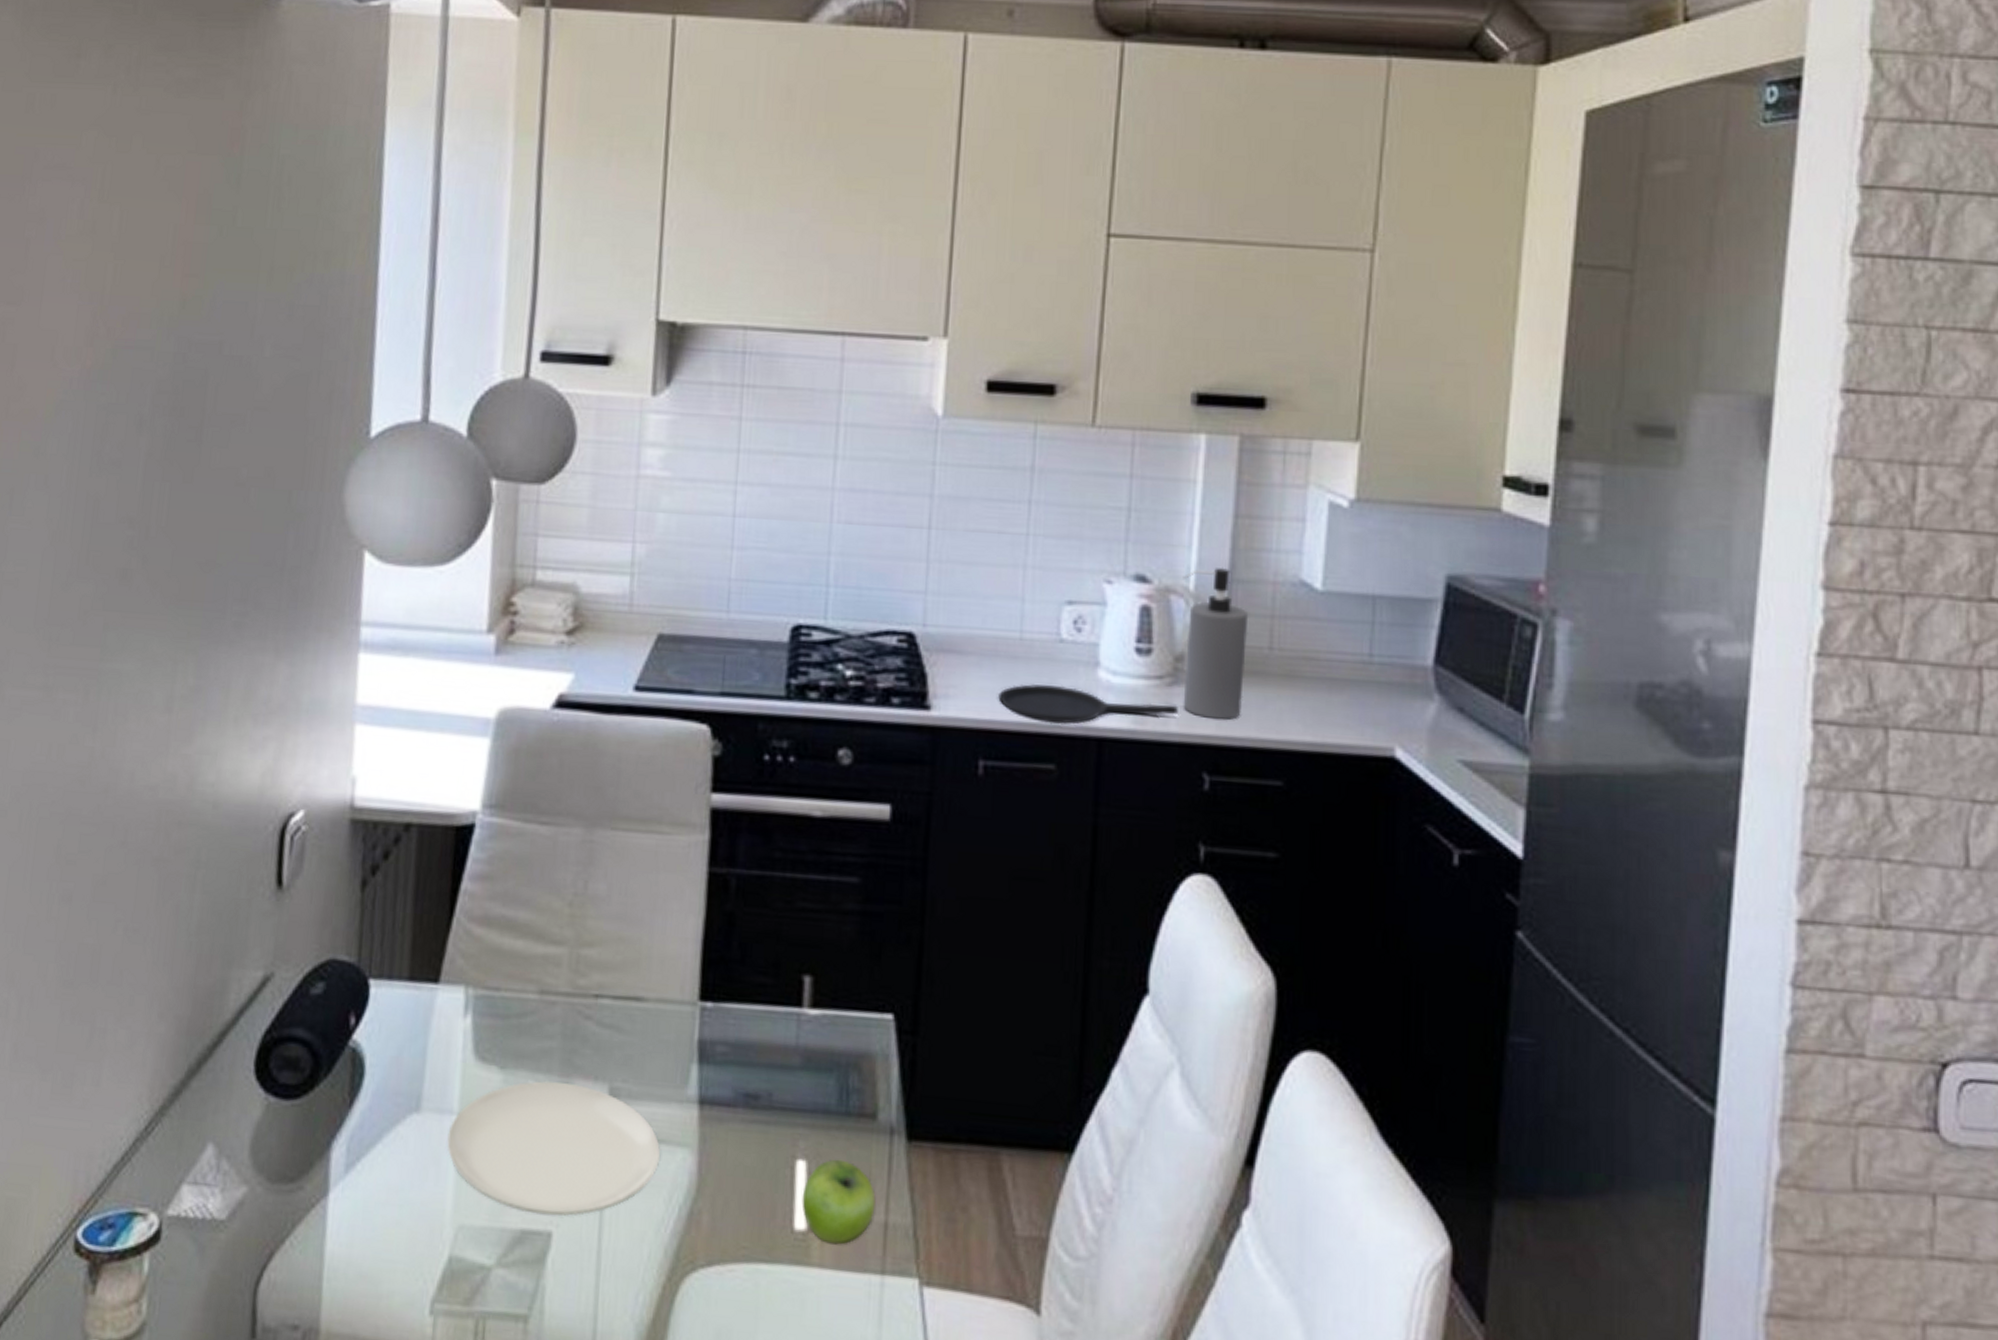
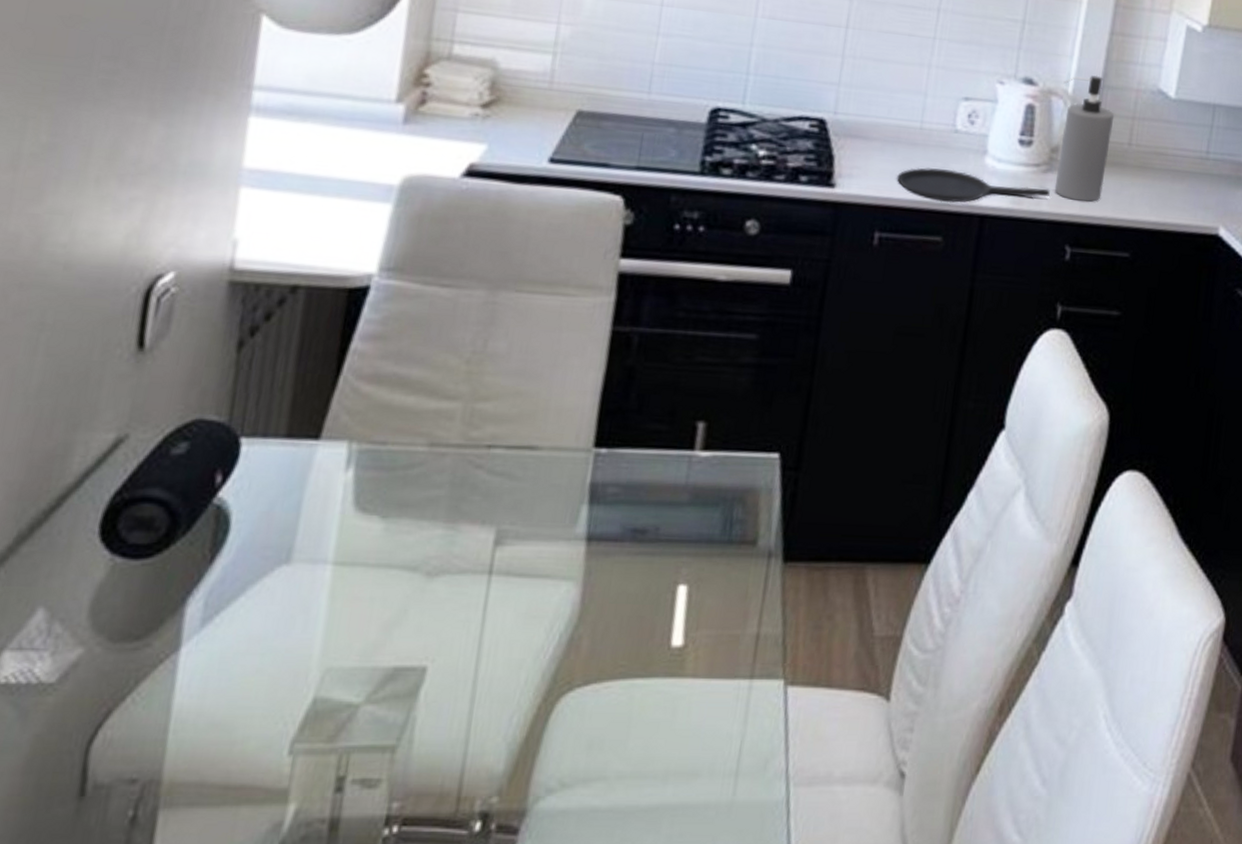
plate: present [447,1081,660,1216] -> none [318,528,545,652]
fruit: present [802,1159,876,1245] -> none [680,582,750,657]

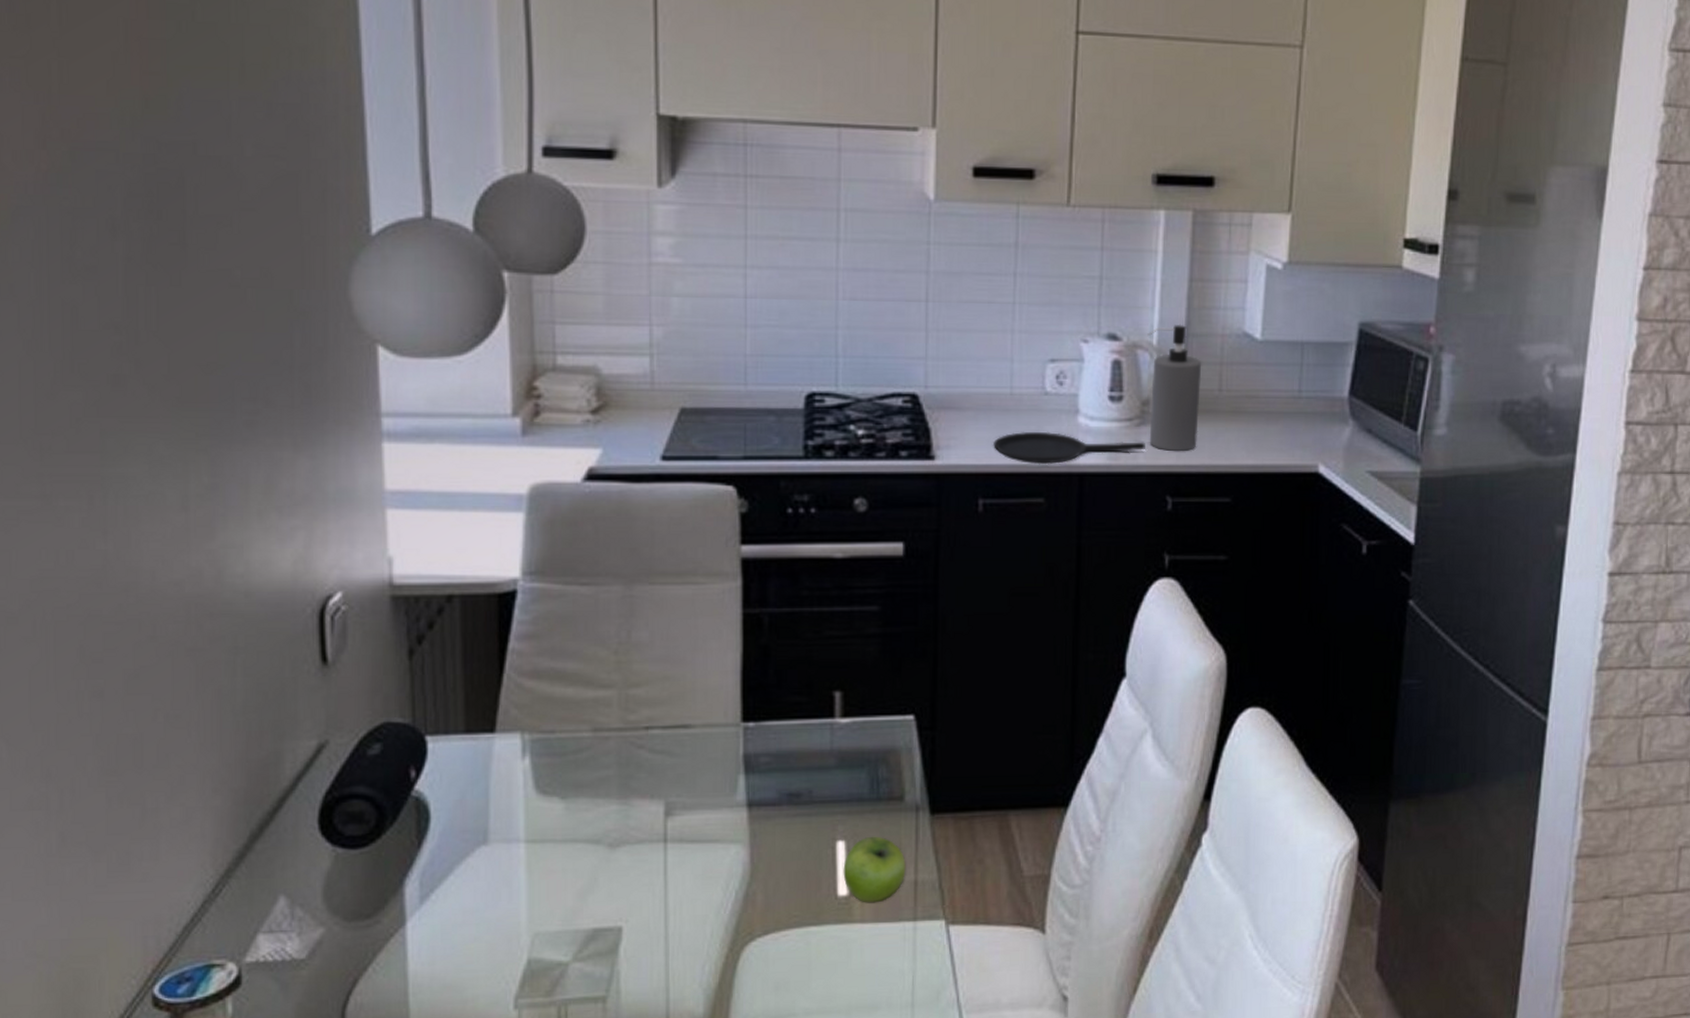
fruit: none [680,582,750,657] -> present [843,836,906,903]

